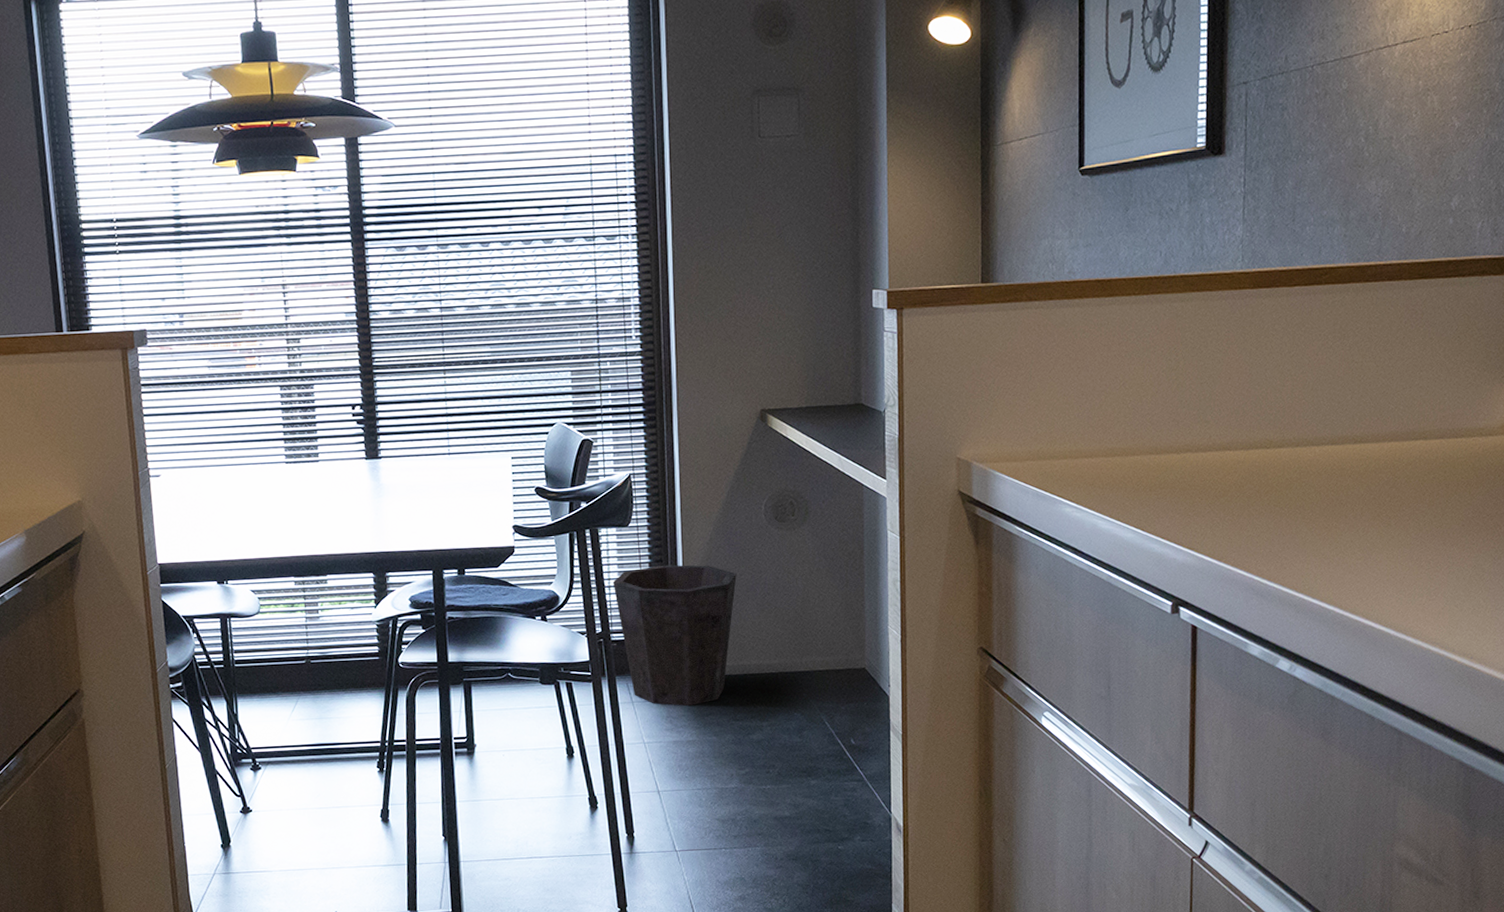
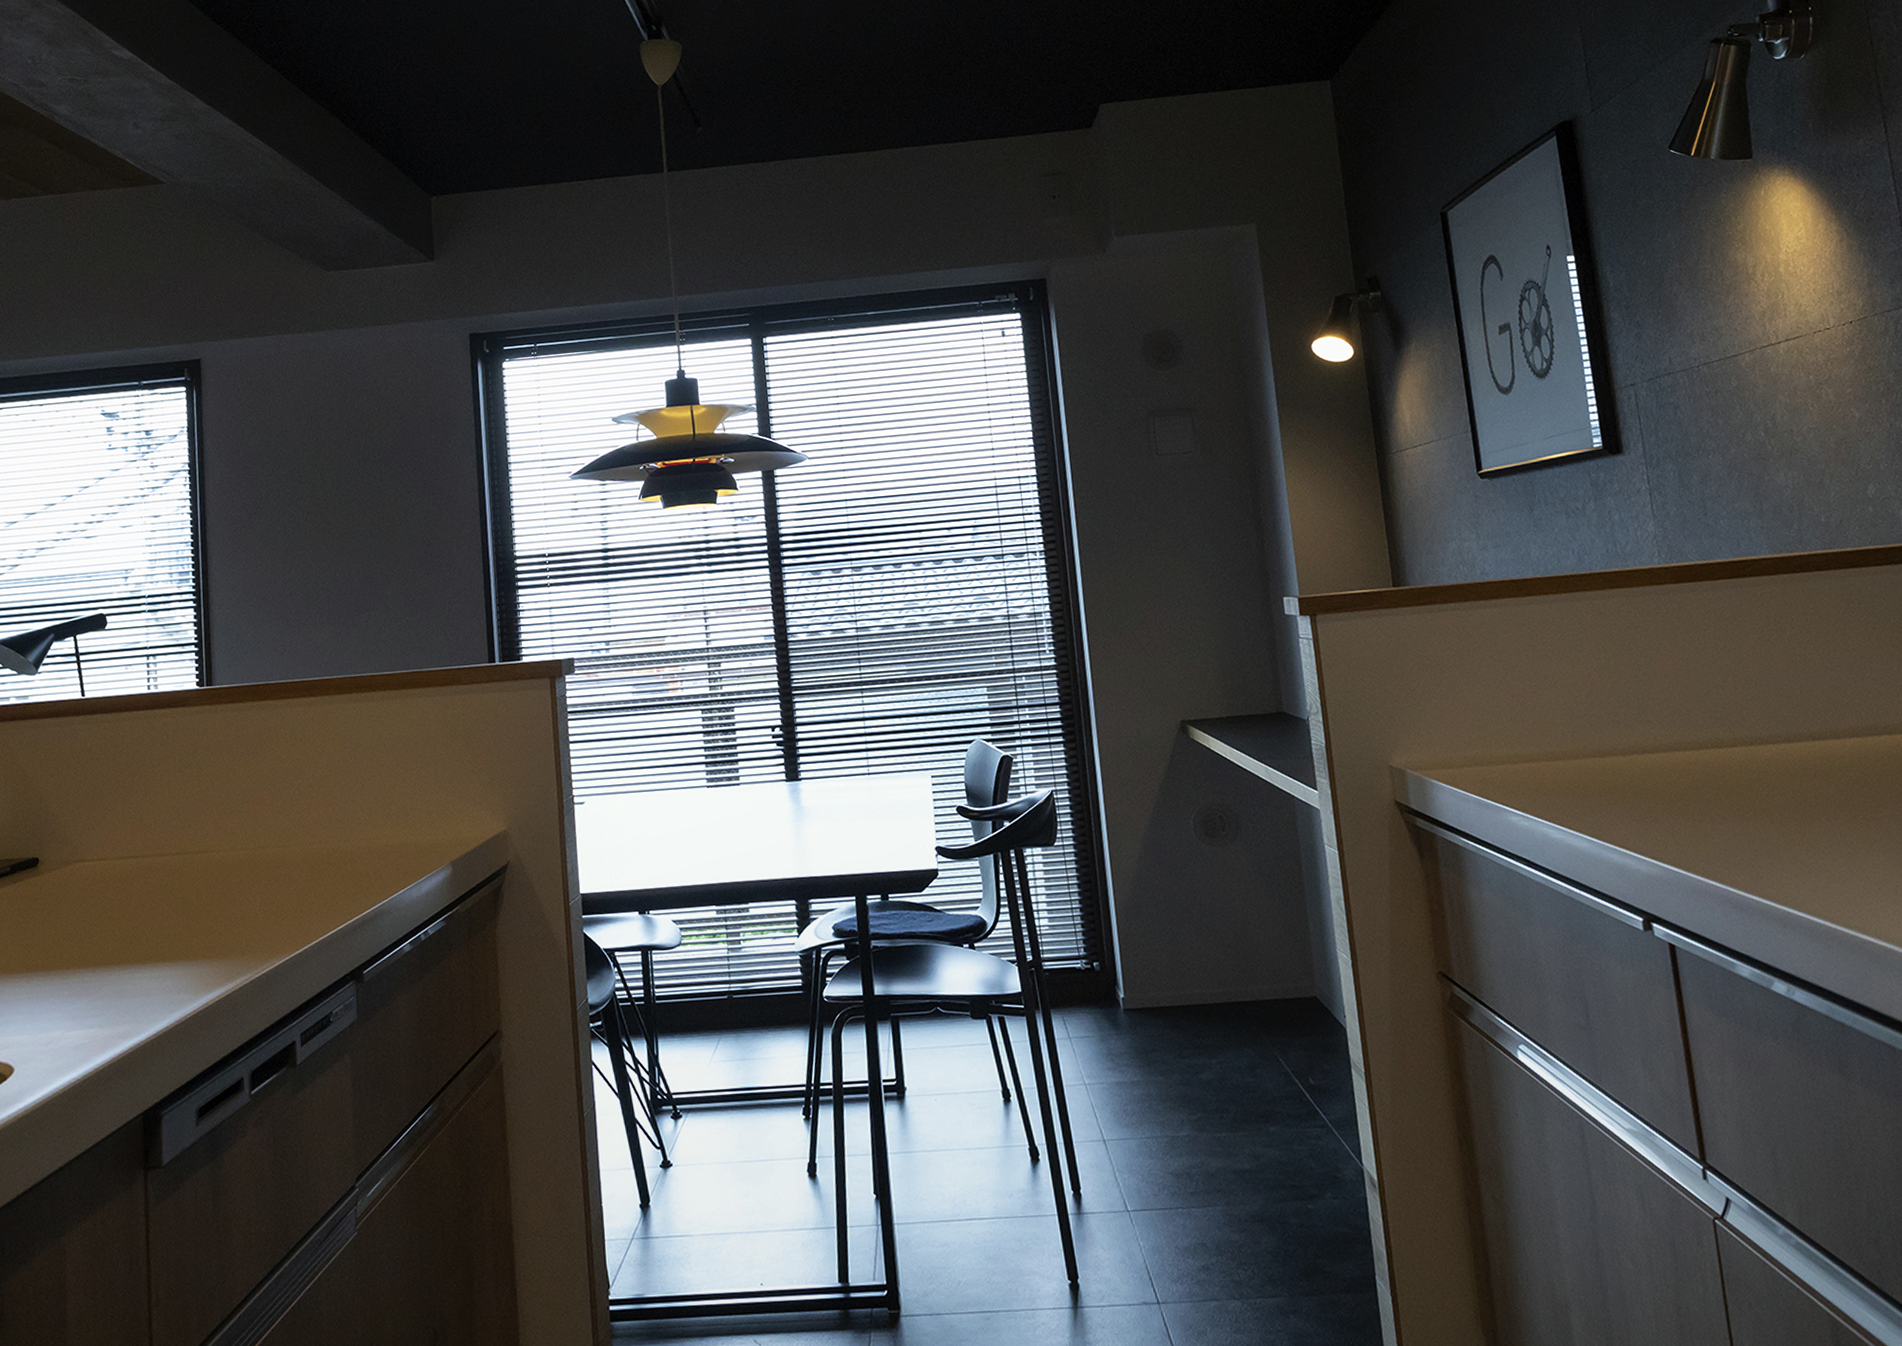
waste bin: present [612,564,737,707] -> none [1041,885,1170,1043]

